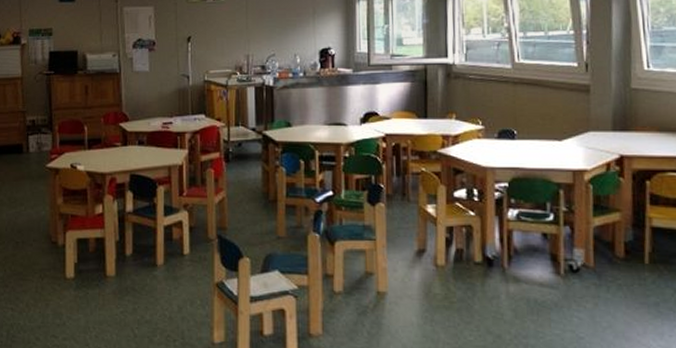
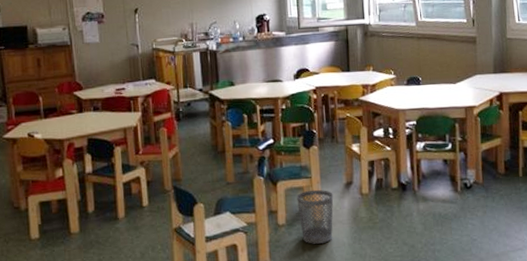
wastebasket: none [357,254,402,320] -> present [297,189,334,244]

